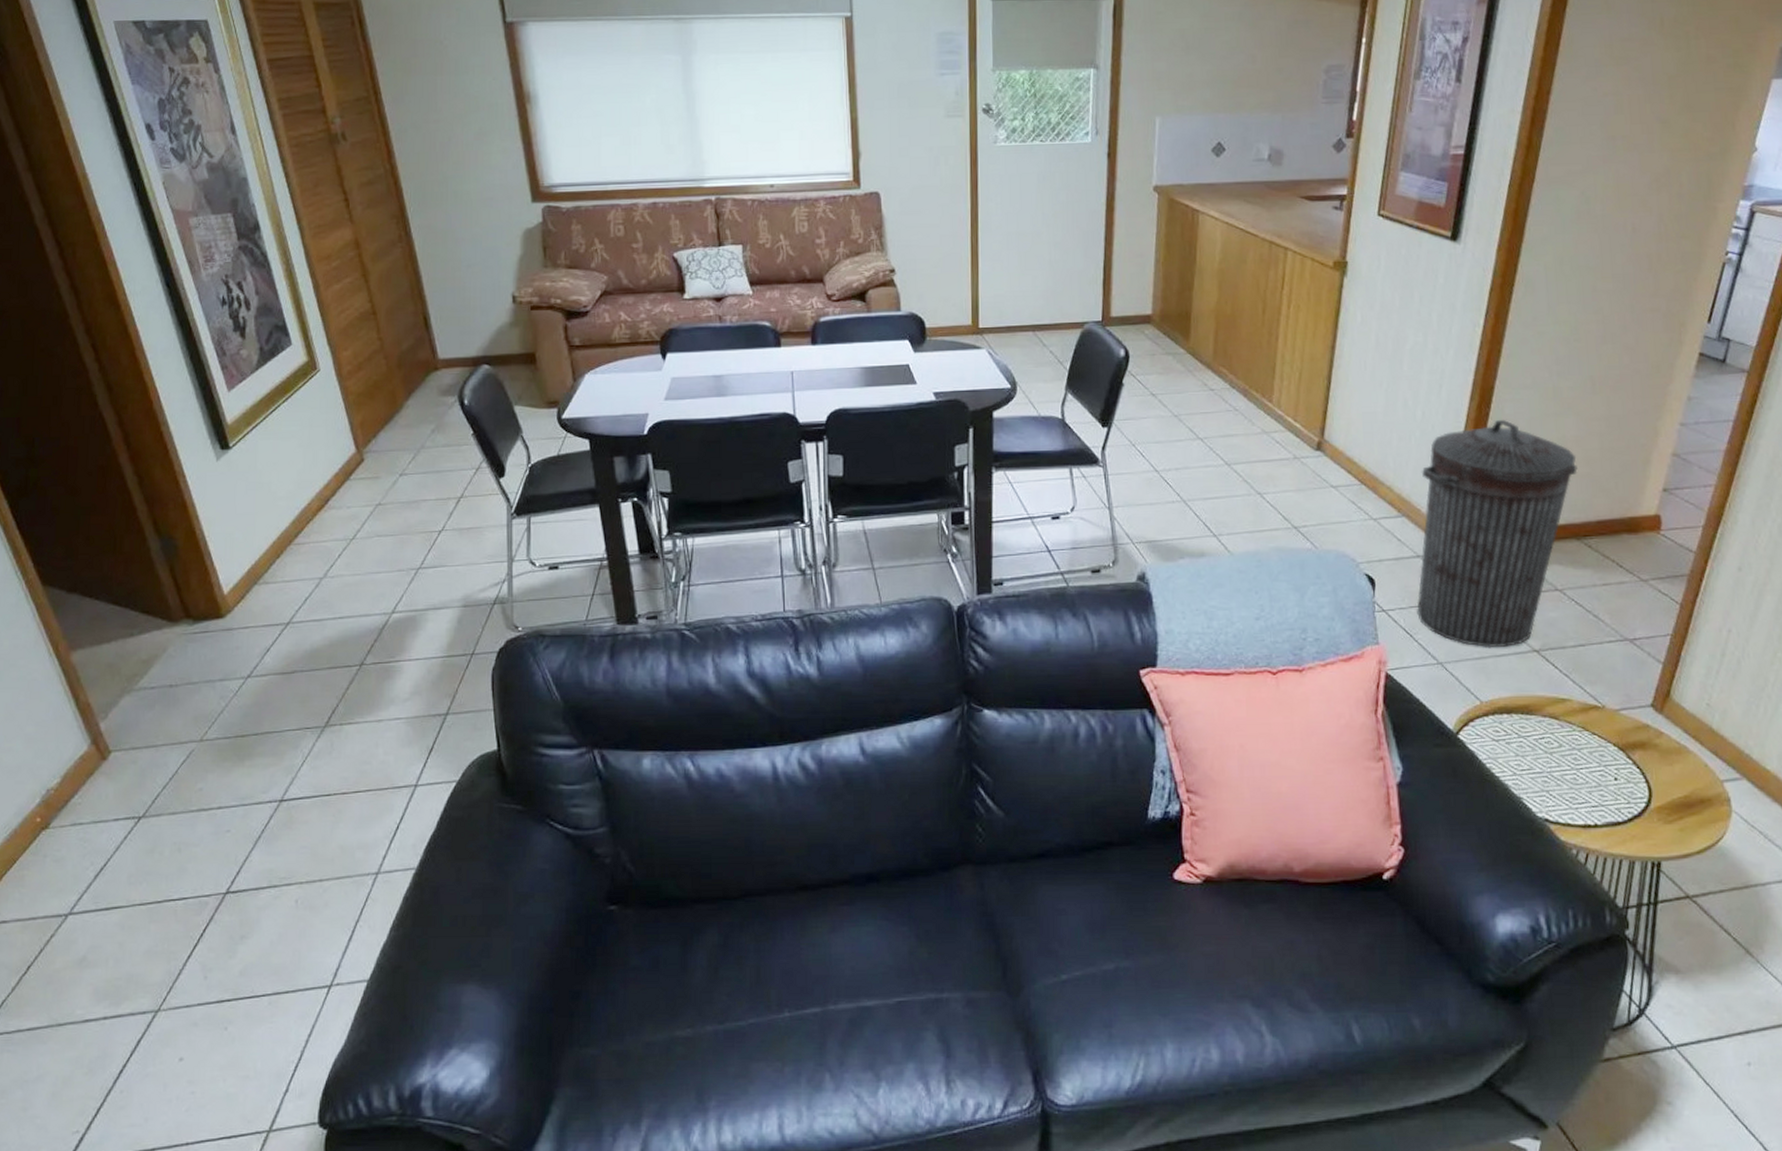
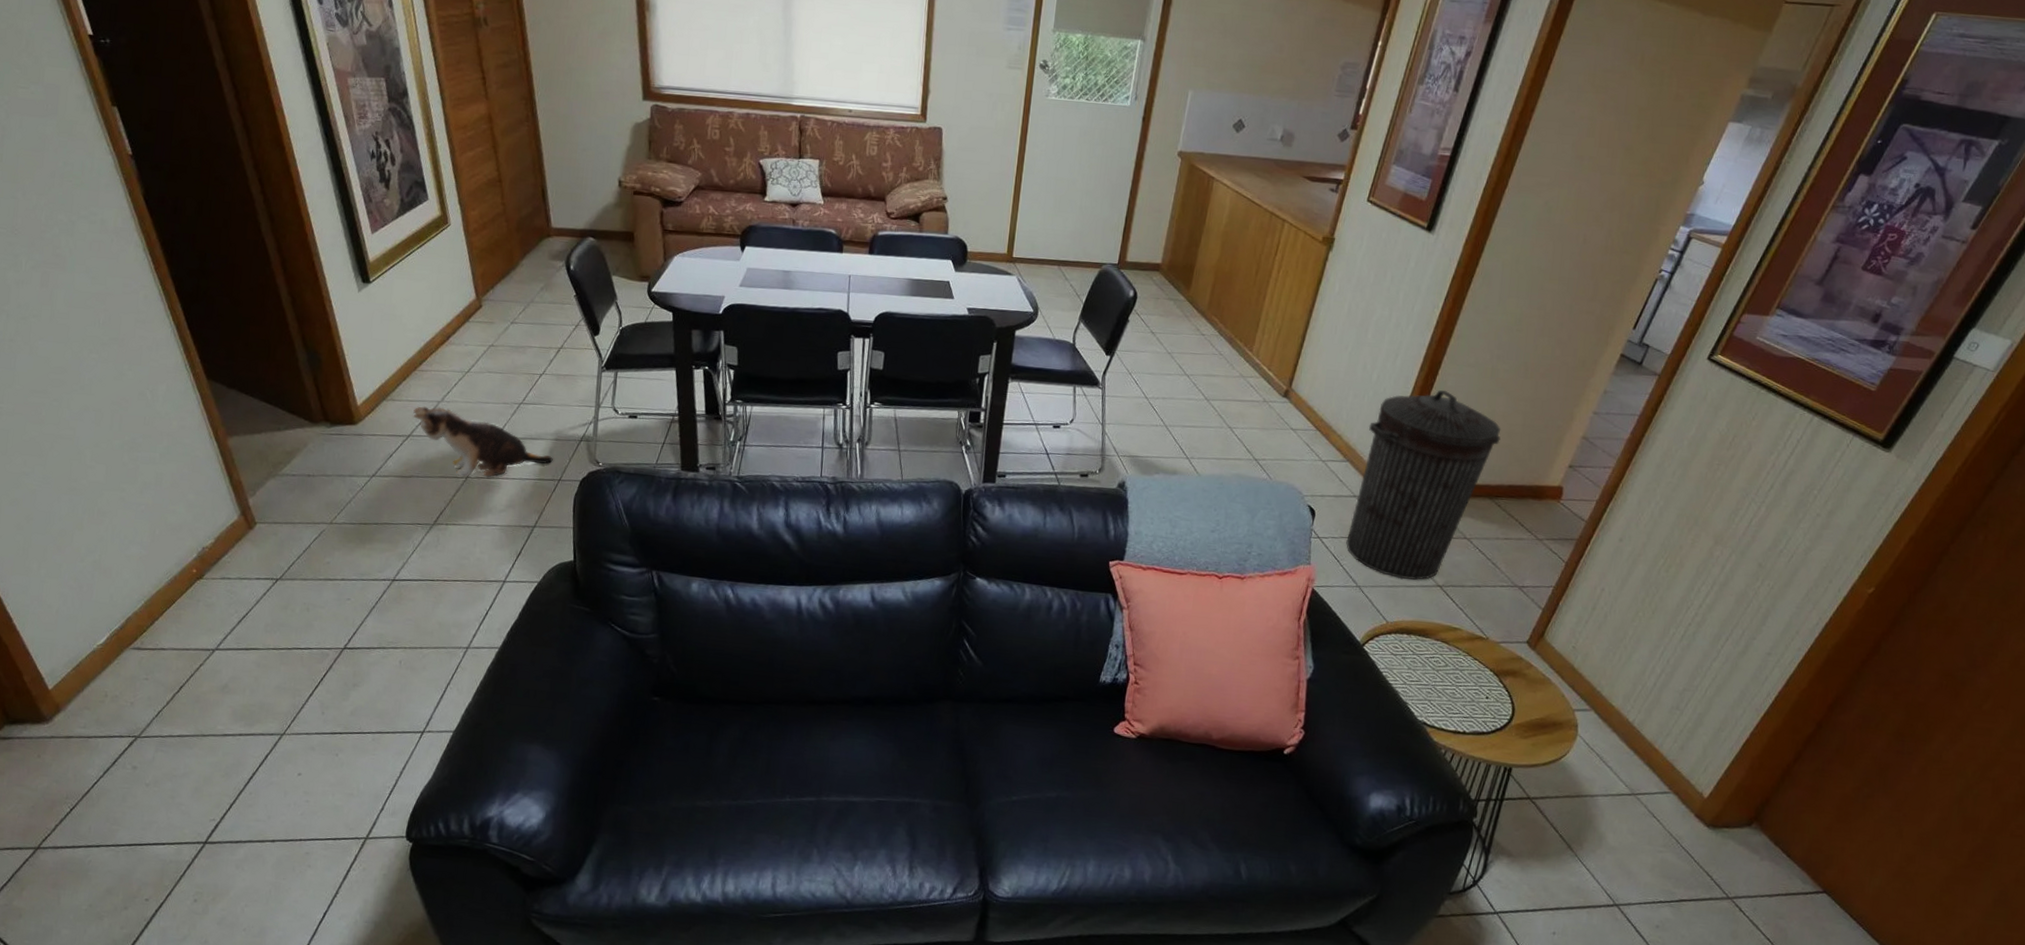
plush toy: none [291,584,463,664] -> present [413,406,553,477]

